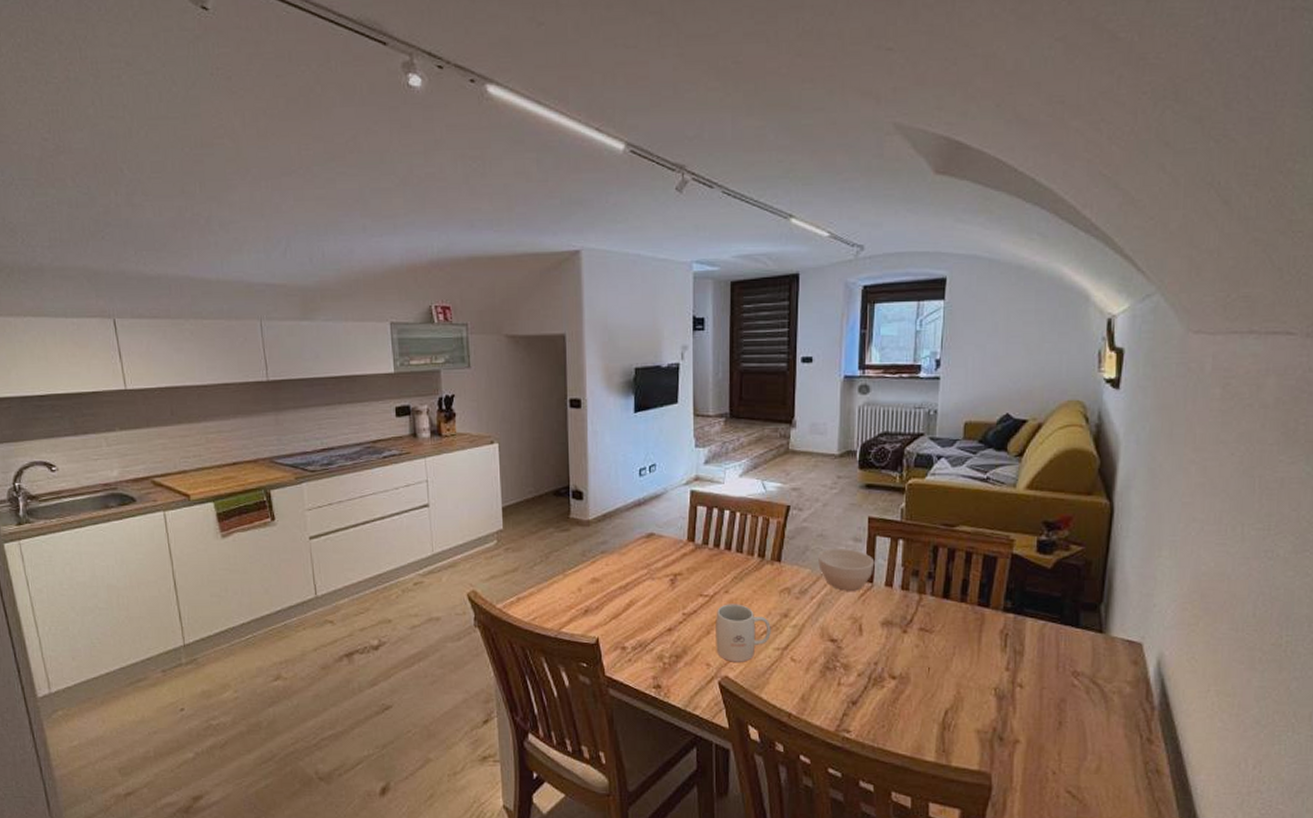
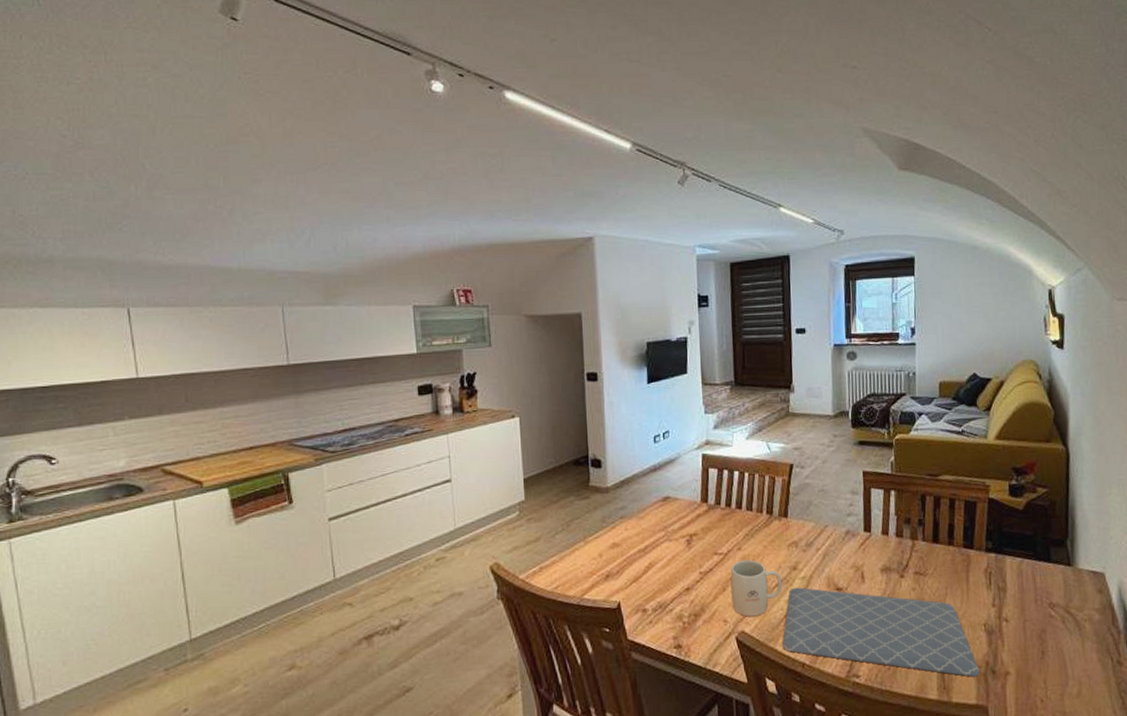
placemat: none [768,636,985,742] -> present [782,587,979,677]
bowl: present [818,548,875,591] -> none [821,501,871,542]

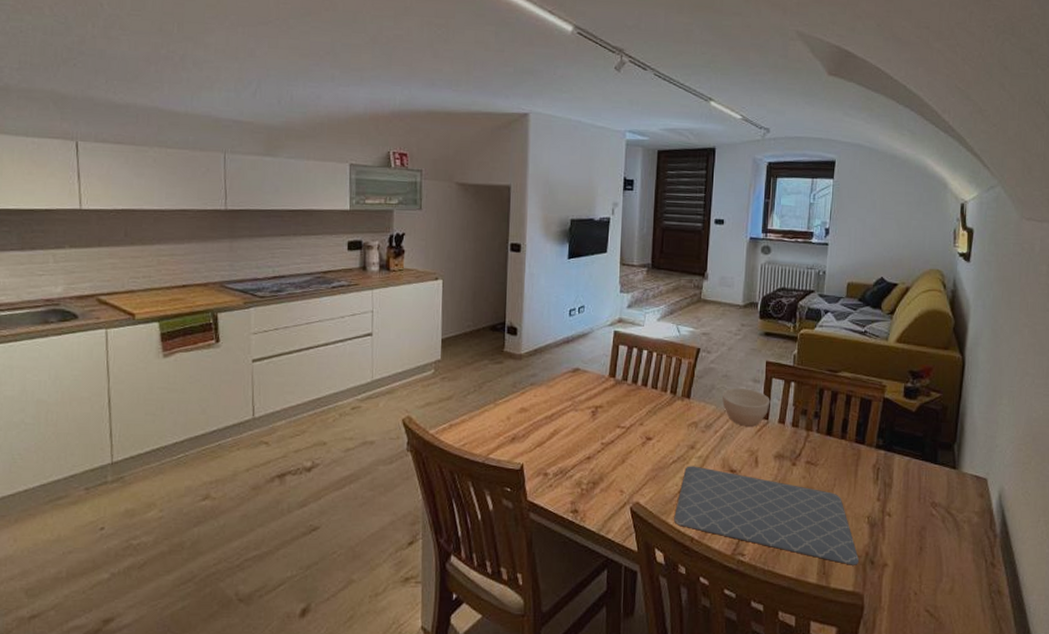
mug: present [730,559,782,617] -> none [629,435,679,490]
bowl: none [821,501,871,542] -> present [722,387,770,427]

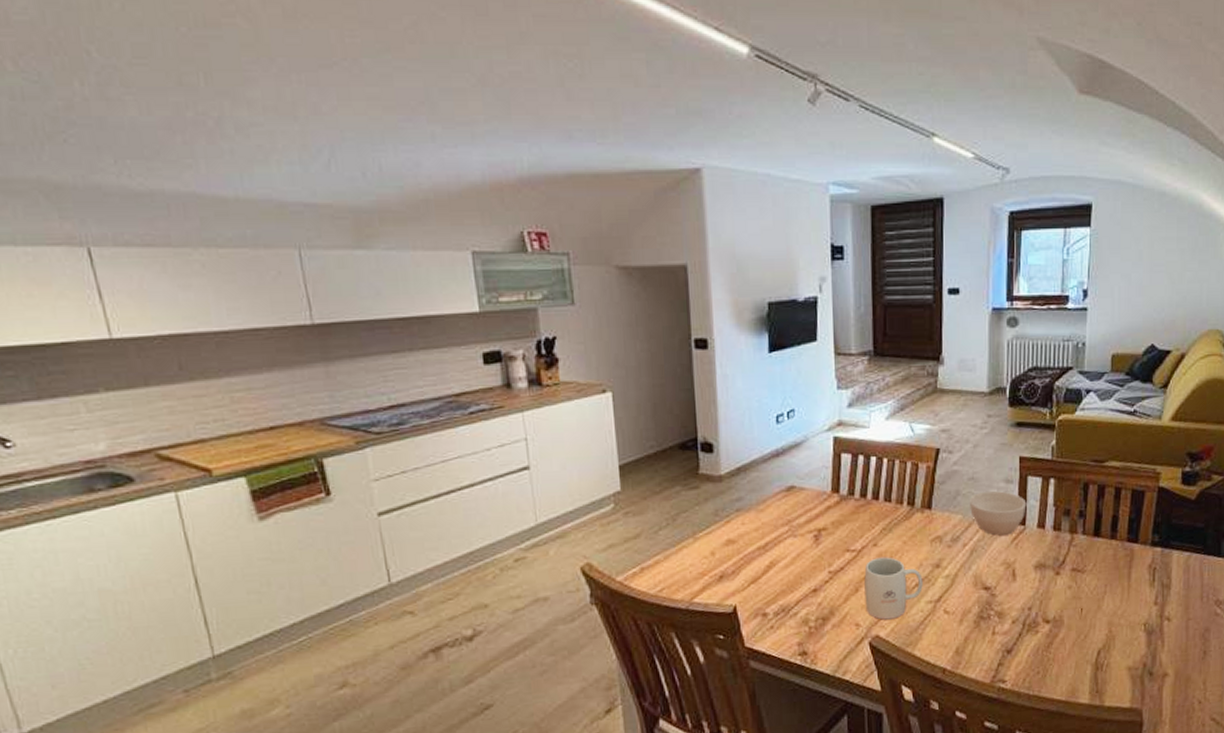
mug: none [629,435,679,490] -> present [864,557,923,620]
placemat: present [674,466,859,565] -> none [921,587,1135,680]

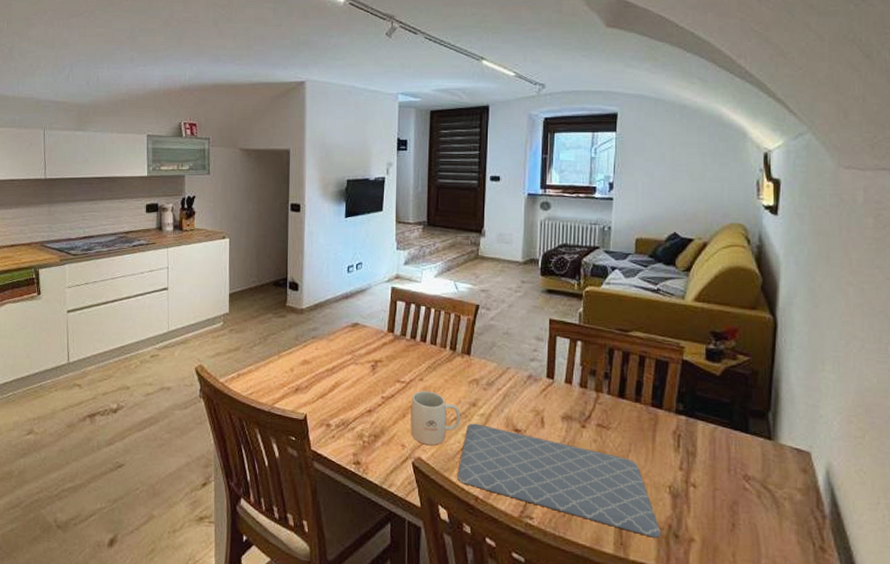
placemat: none [921,587,1135,680] -> present [457,423,660,538]
bowl: present [970,490,1027,536] -> none [504,345,555,386]

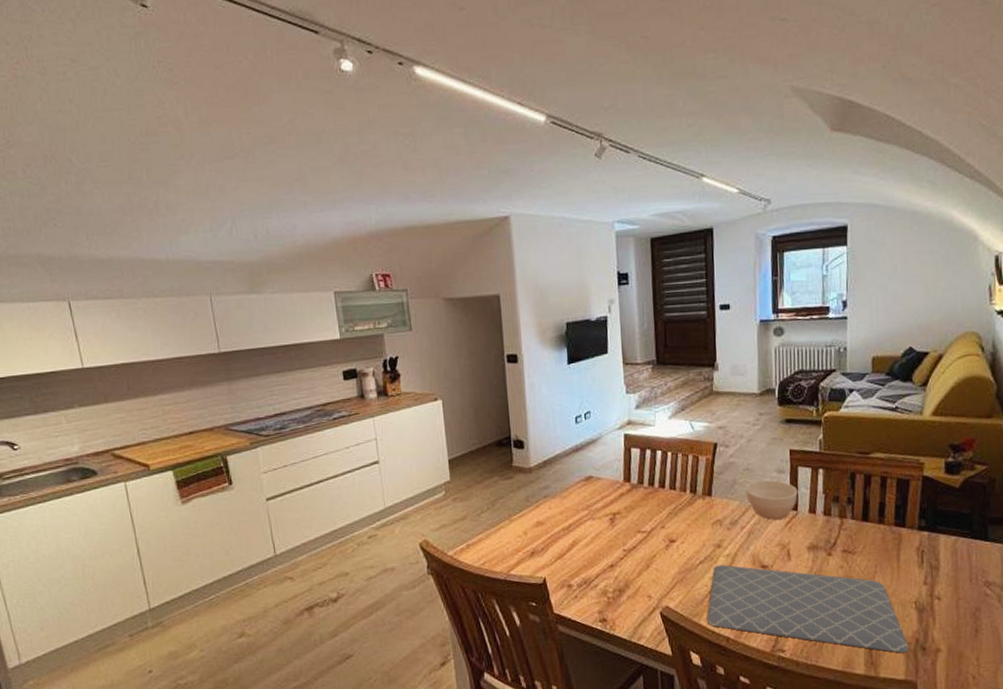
mug: present [410,390,461,446] -> none [654,537,706,593]
bowl: none [504,345,555,386] -> present [746,480,798,520]

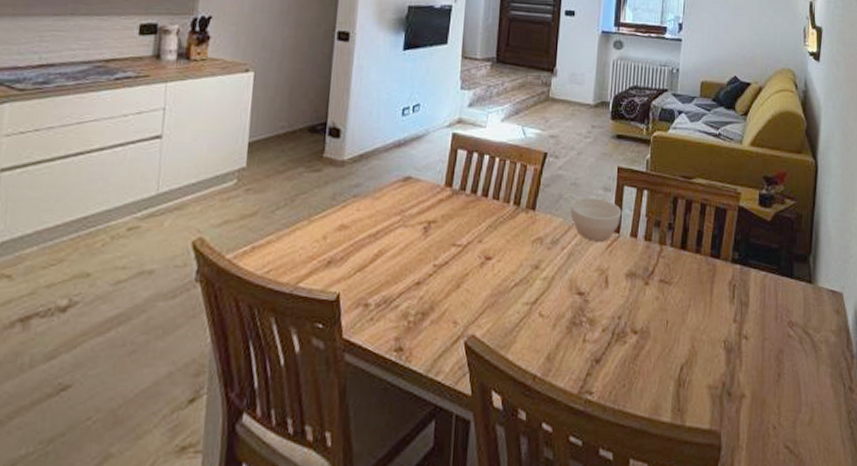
placemat: present [706,564,909,654] -> none [514,289,715,399]

